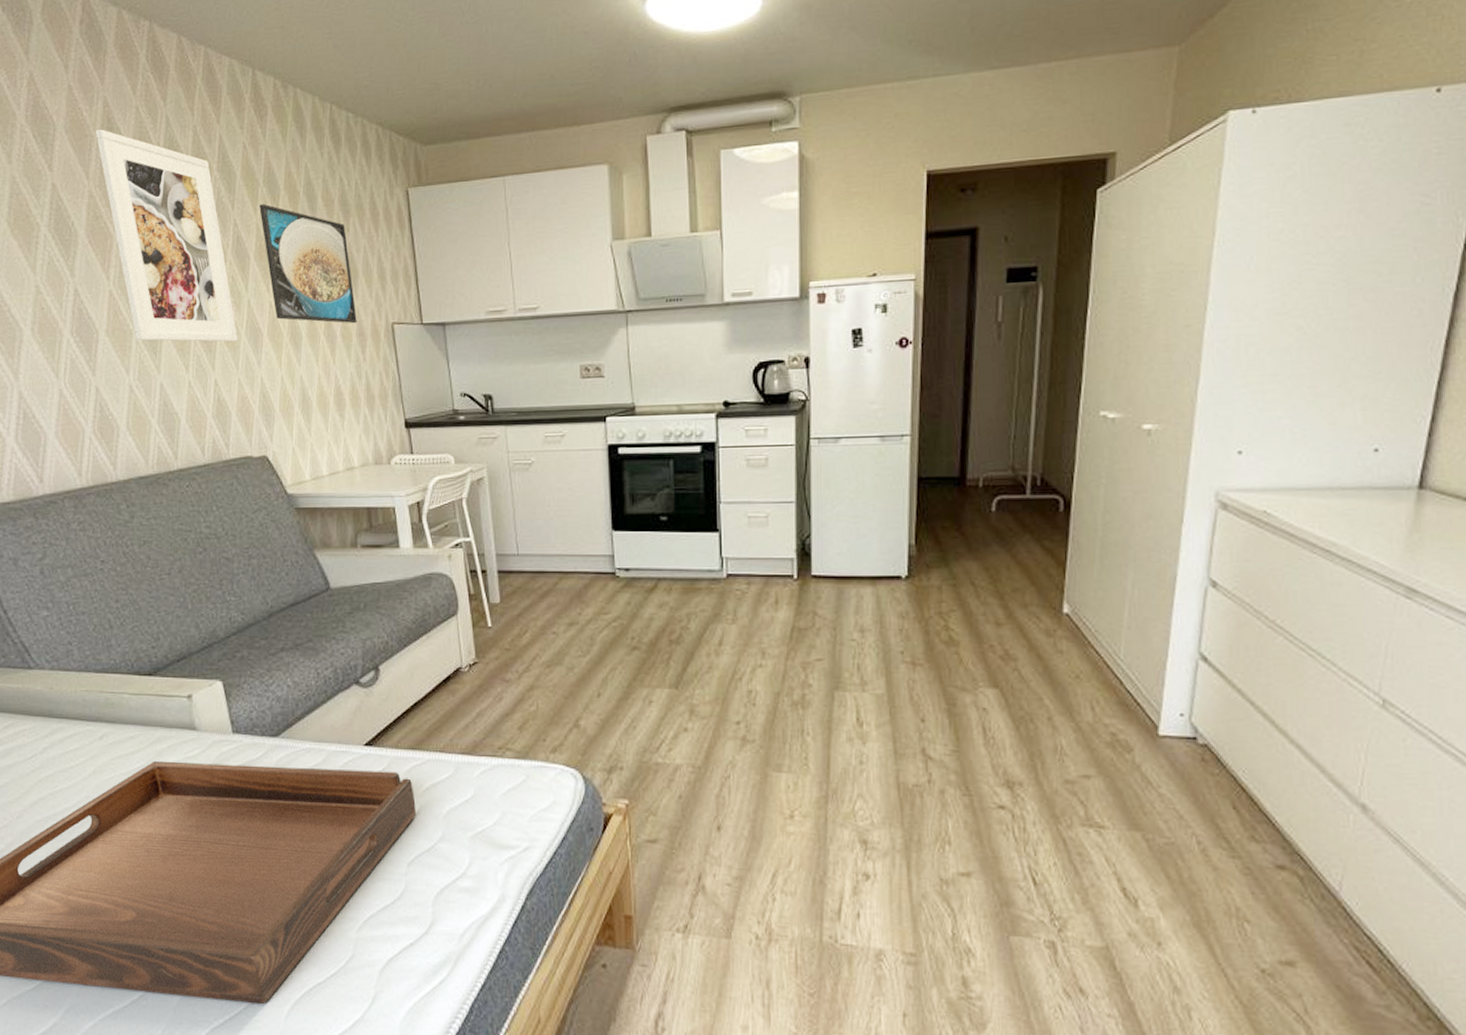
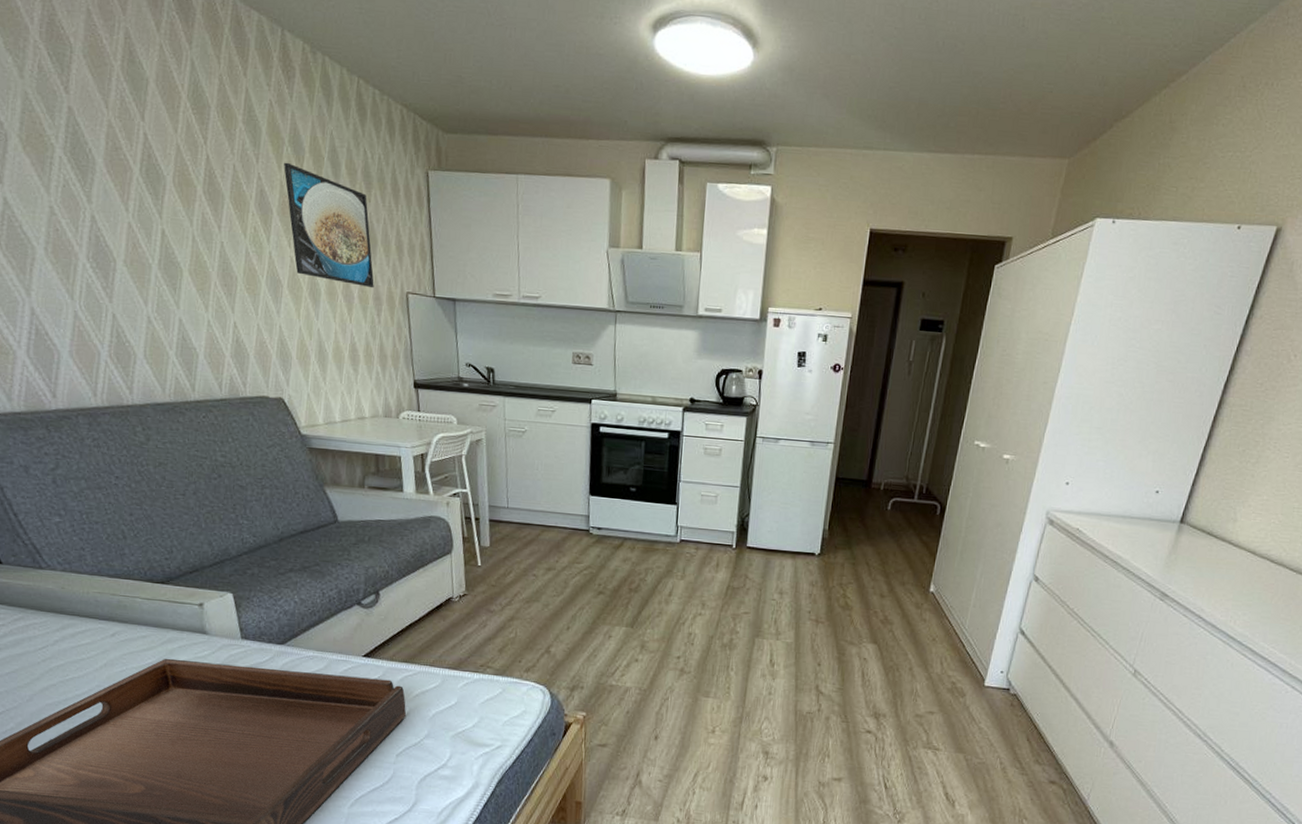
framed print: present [95,129,239,342] -> none [116,60,259,289]

